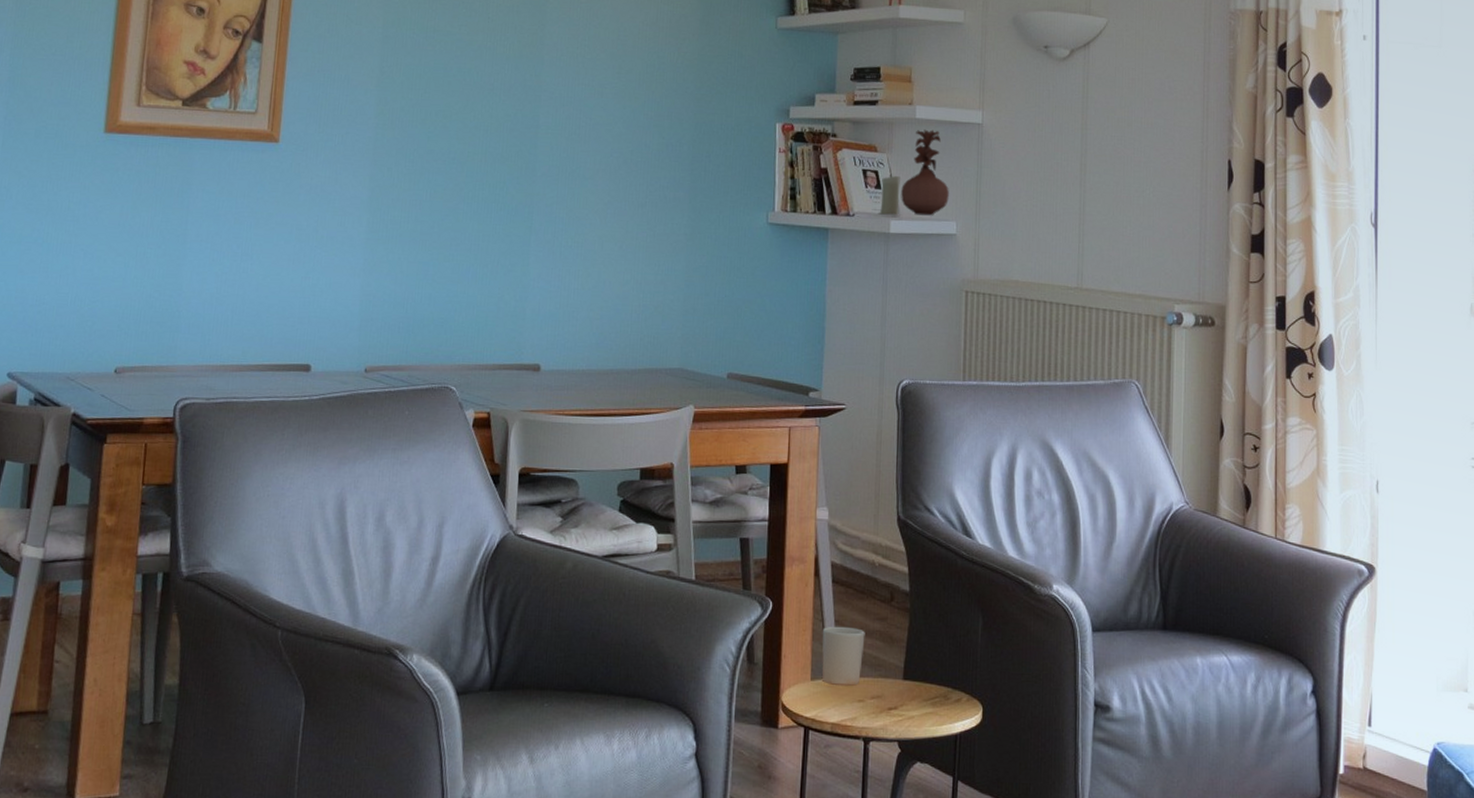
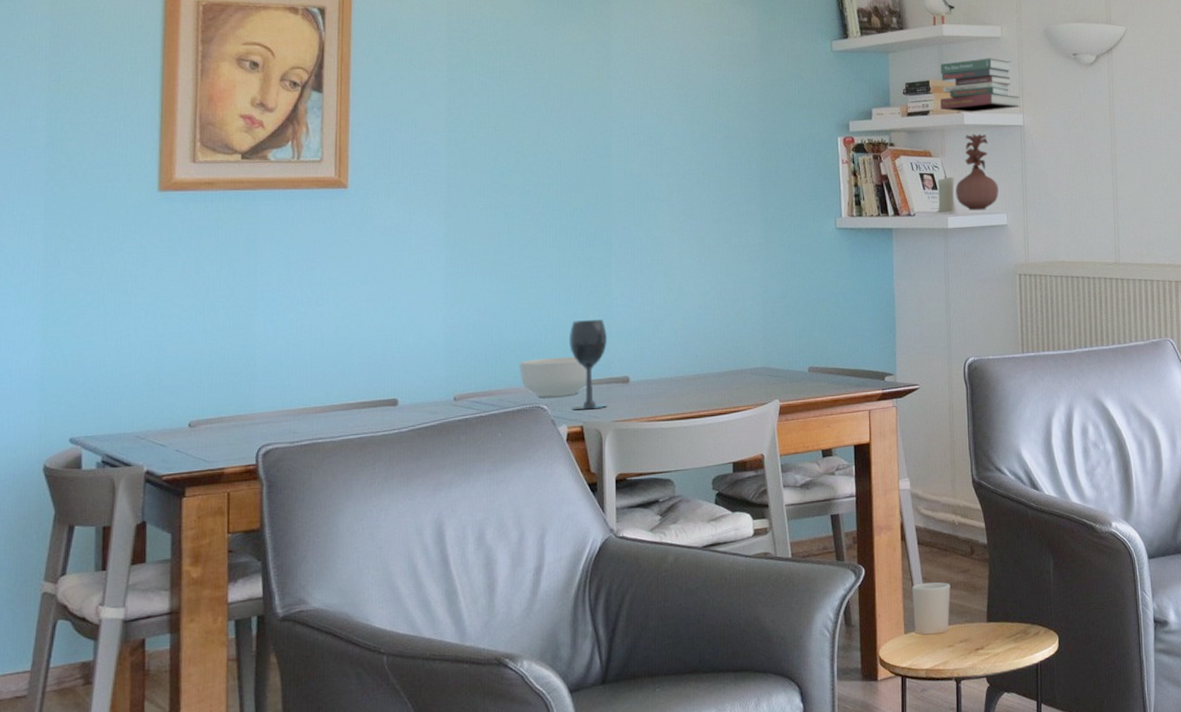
bowl: none [430,336,504,380] -> present [518,356,593,399]
wine glass: none [480,300,521,396] -> present [568,320,607,410]
books: none [891,45,981,106] -> present [940,58,1021,113]

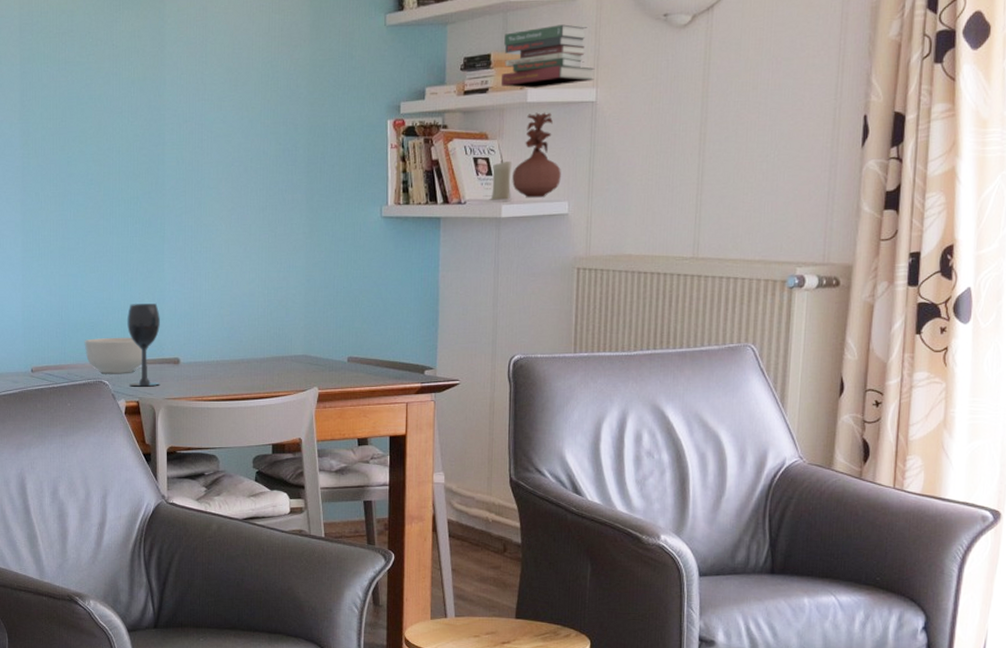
mug: present [913,582,951,636] -> none [440,574,480,625]

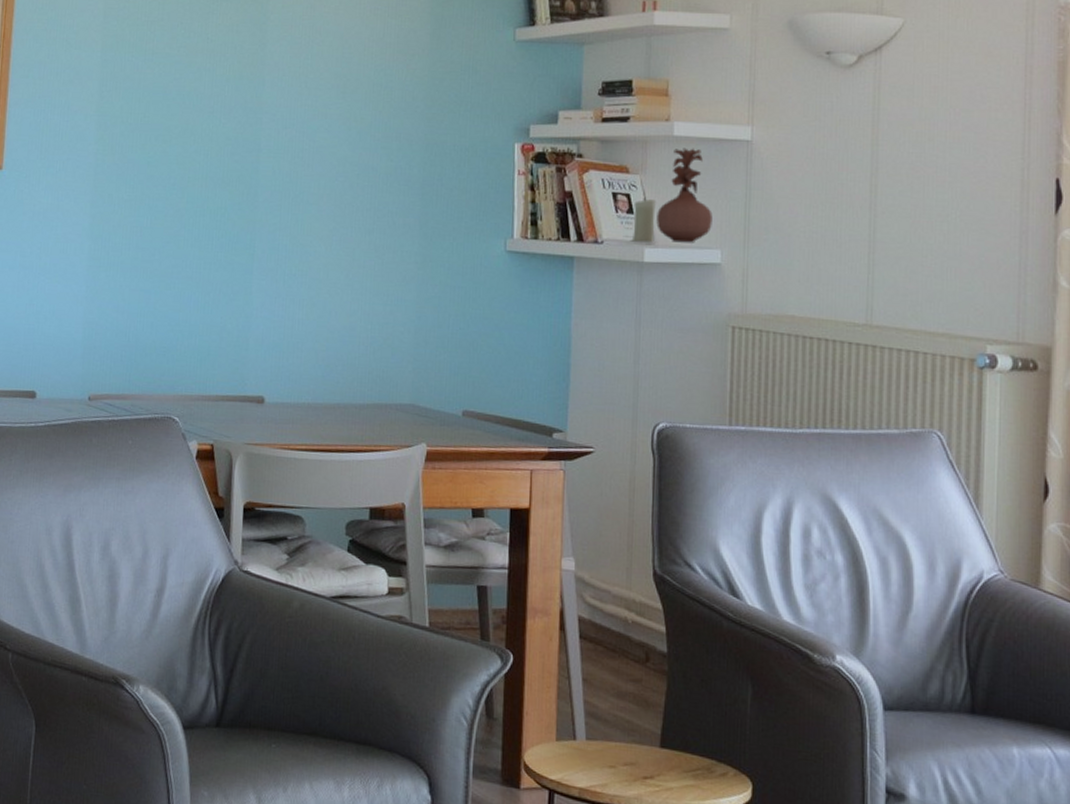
bowl: present [84,337,147,374] -> none [153,366,227,411]
wine glass: present [126,304,160,387] -> none [203,329,244,428]
books: present [502,24,595,89] -> none [645,54,750,122]

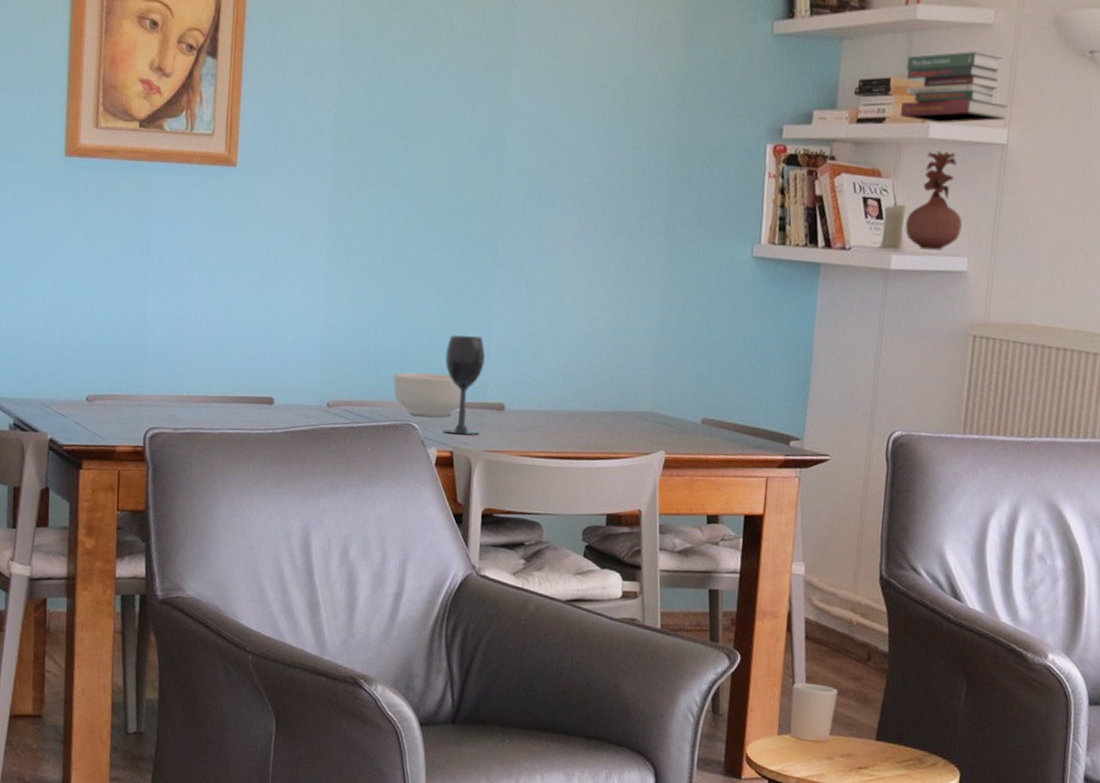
bowl: none [153,366,227,411] -> present [392,372,467,418]
wine glass: none [203,329,244,428] -> present [443,335,485,435]
mug: none [568,684,617,751] -> present [790,682,838,744]
books: none [645,54,750,122] -> present [901,51,1008,123]

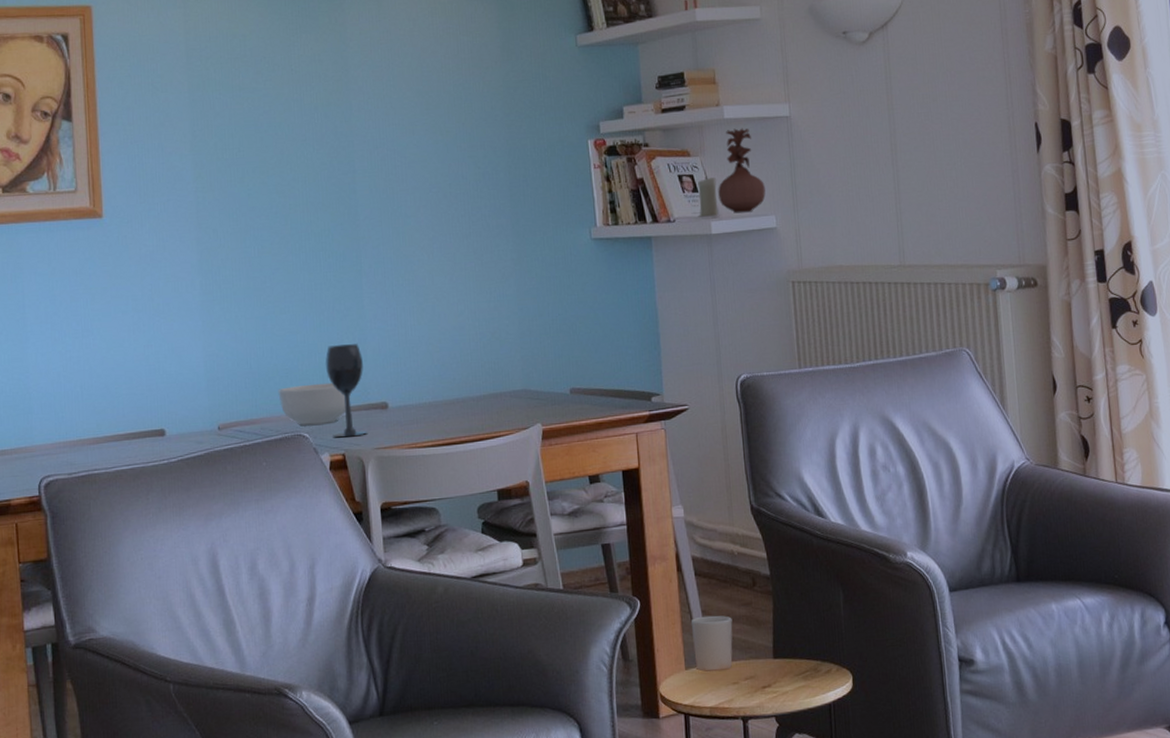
books: present [901,51,1008,123] -> none [695,42,786,105]

